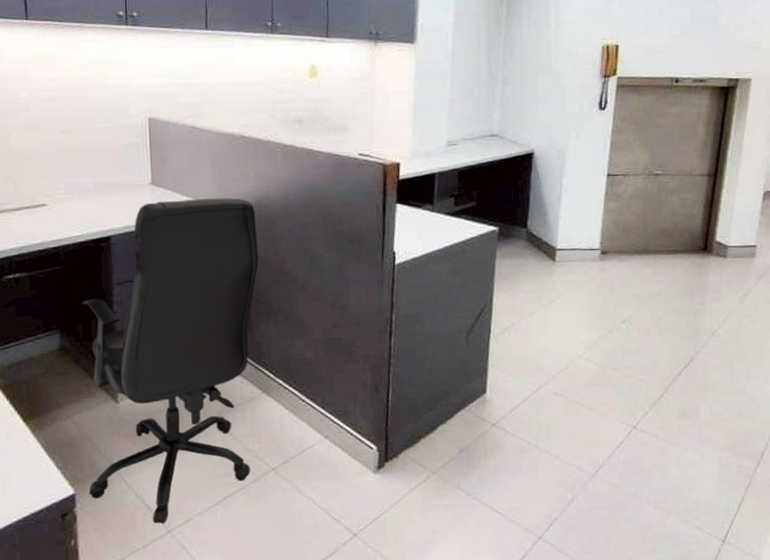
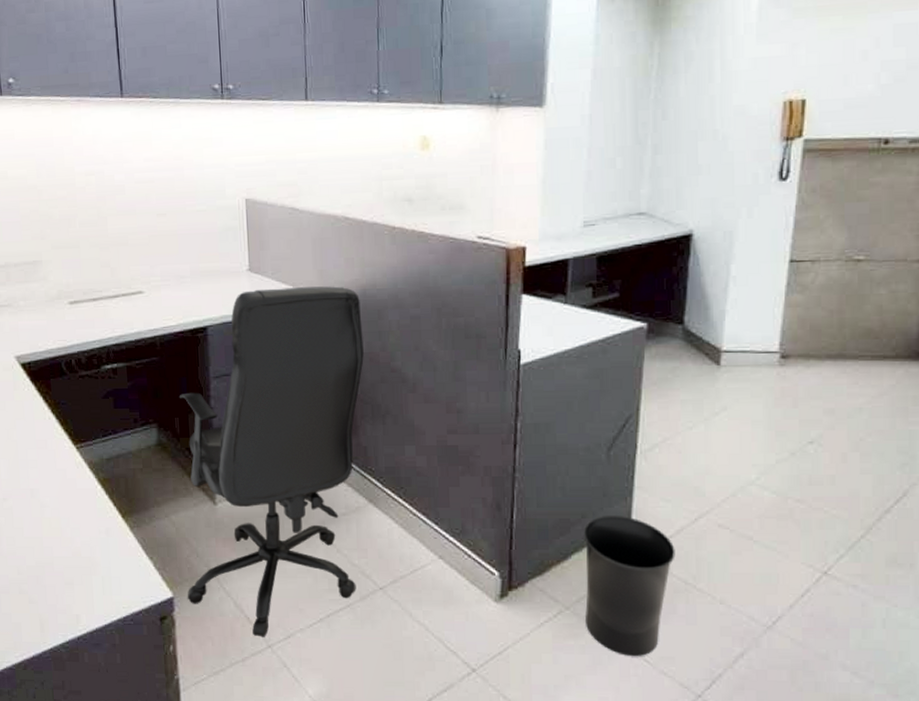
waste bin: none [447,390,521,510] -> present [583,514,675,656]

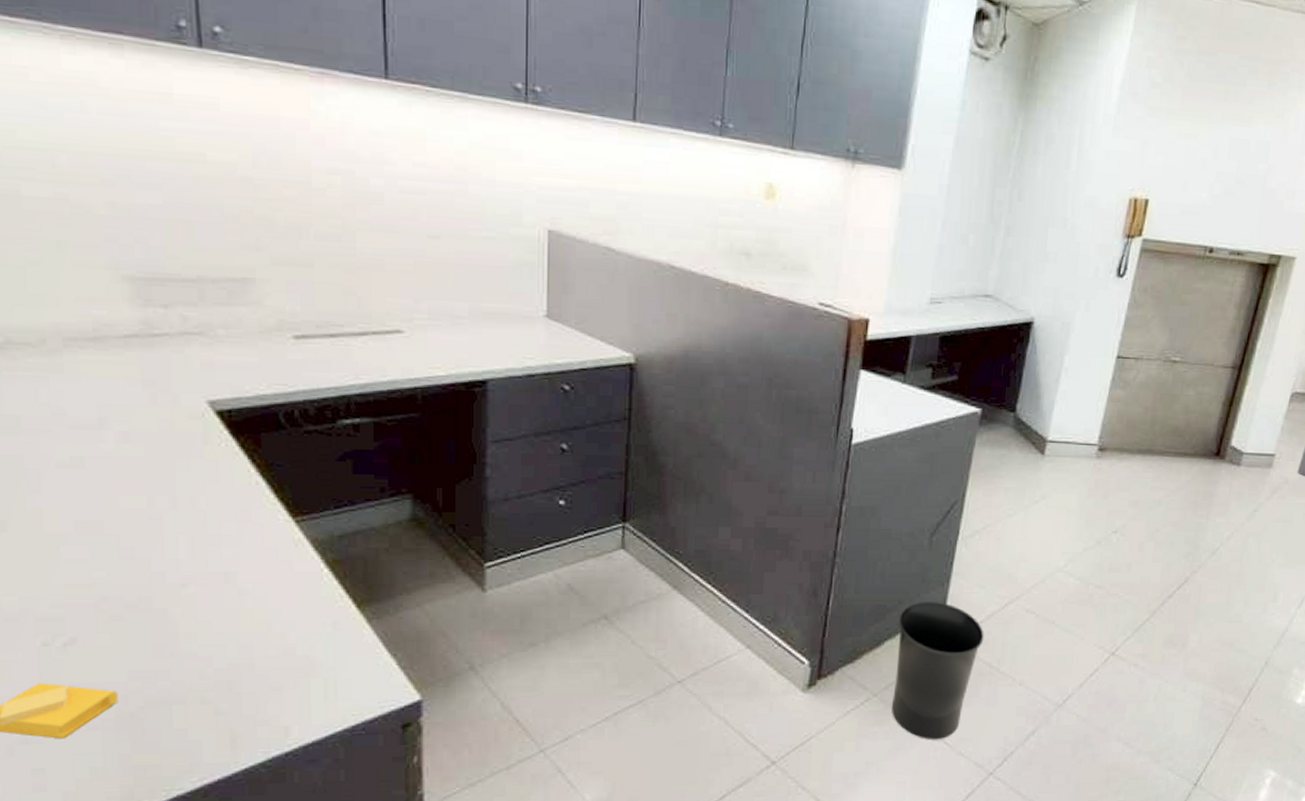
office chair: present [179,286,364,637] -> none [440,340,681,741]

